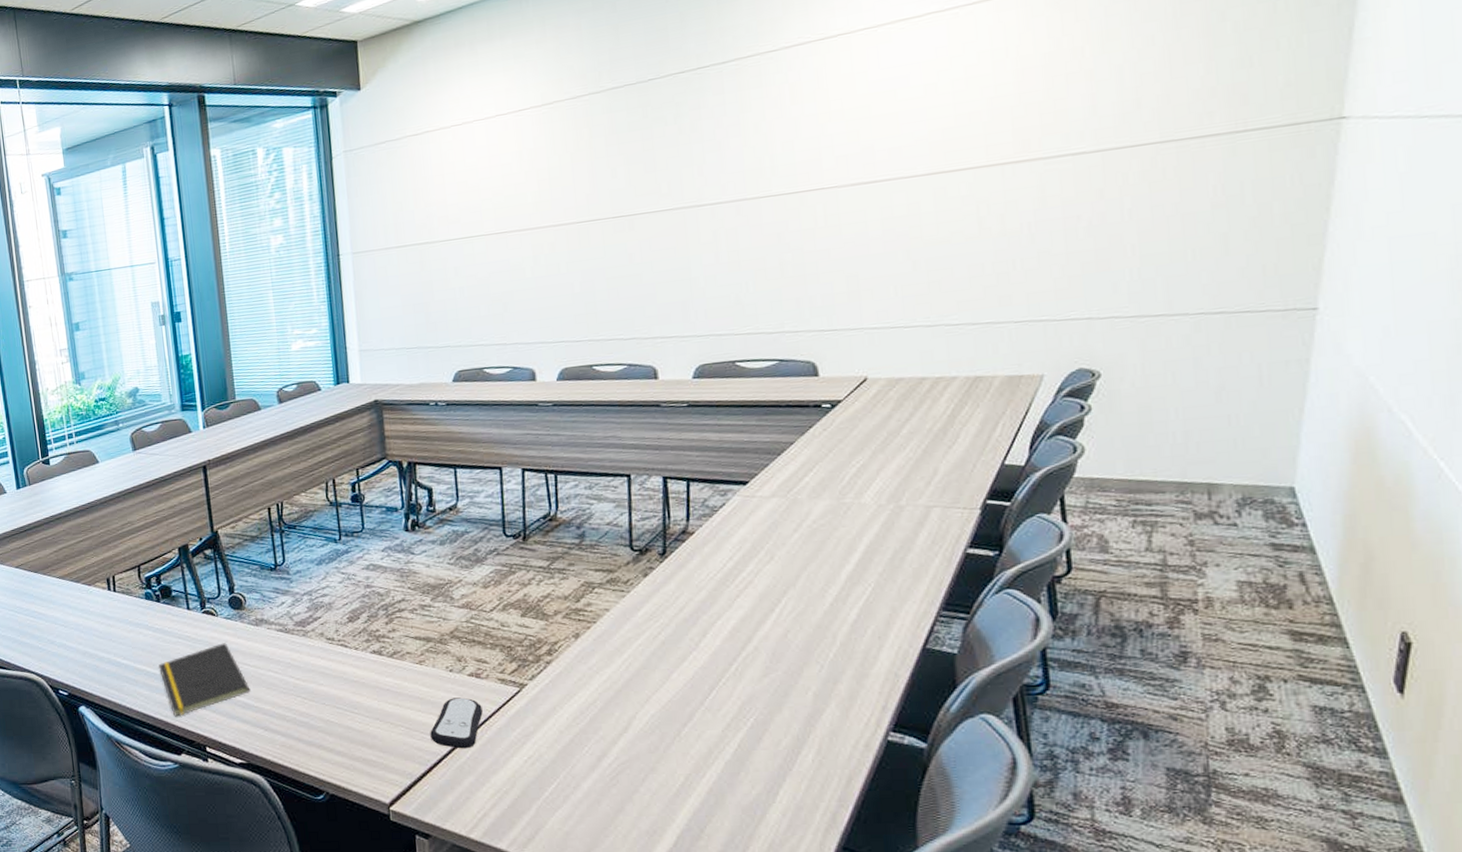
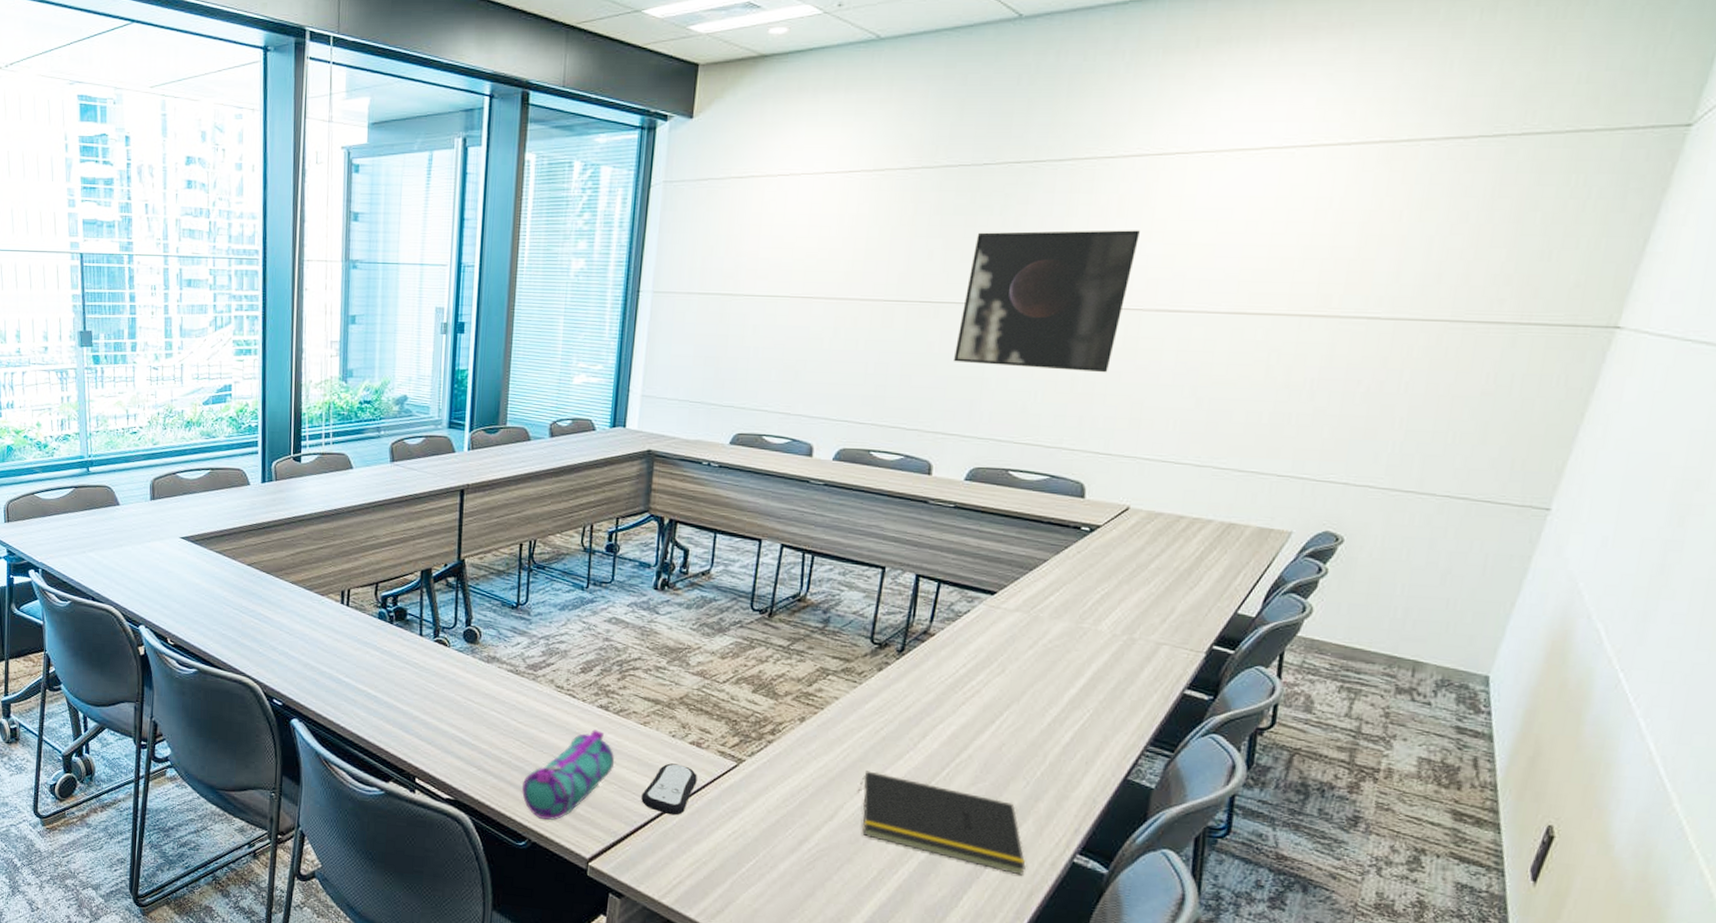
notepad: present [159,643,251,717] -> none [380,675,470,743]
pencil case: none [311,675,398,771] -> present [521,729,615,821]
notepad: none [647,677,839,762] -> present [858,770,1026,876]
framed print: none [656,113,819,268] -> present [954,230,1140,373]

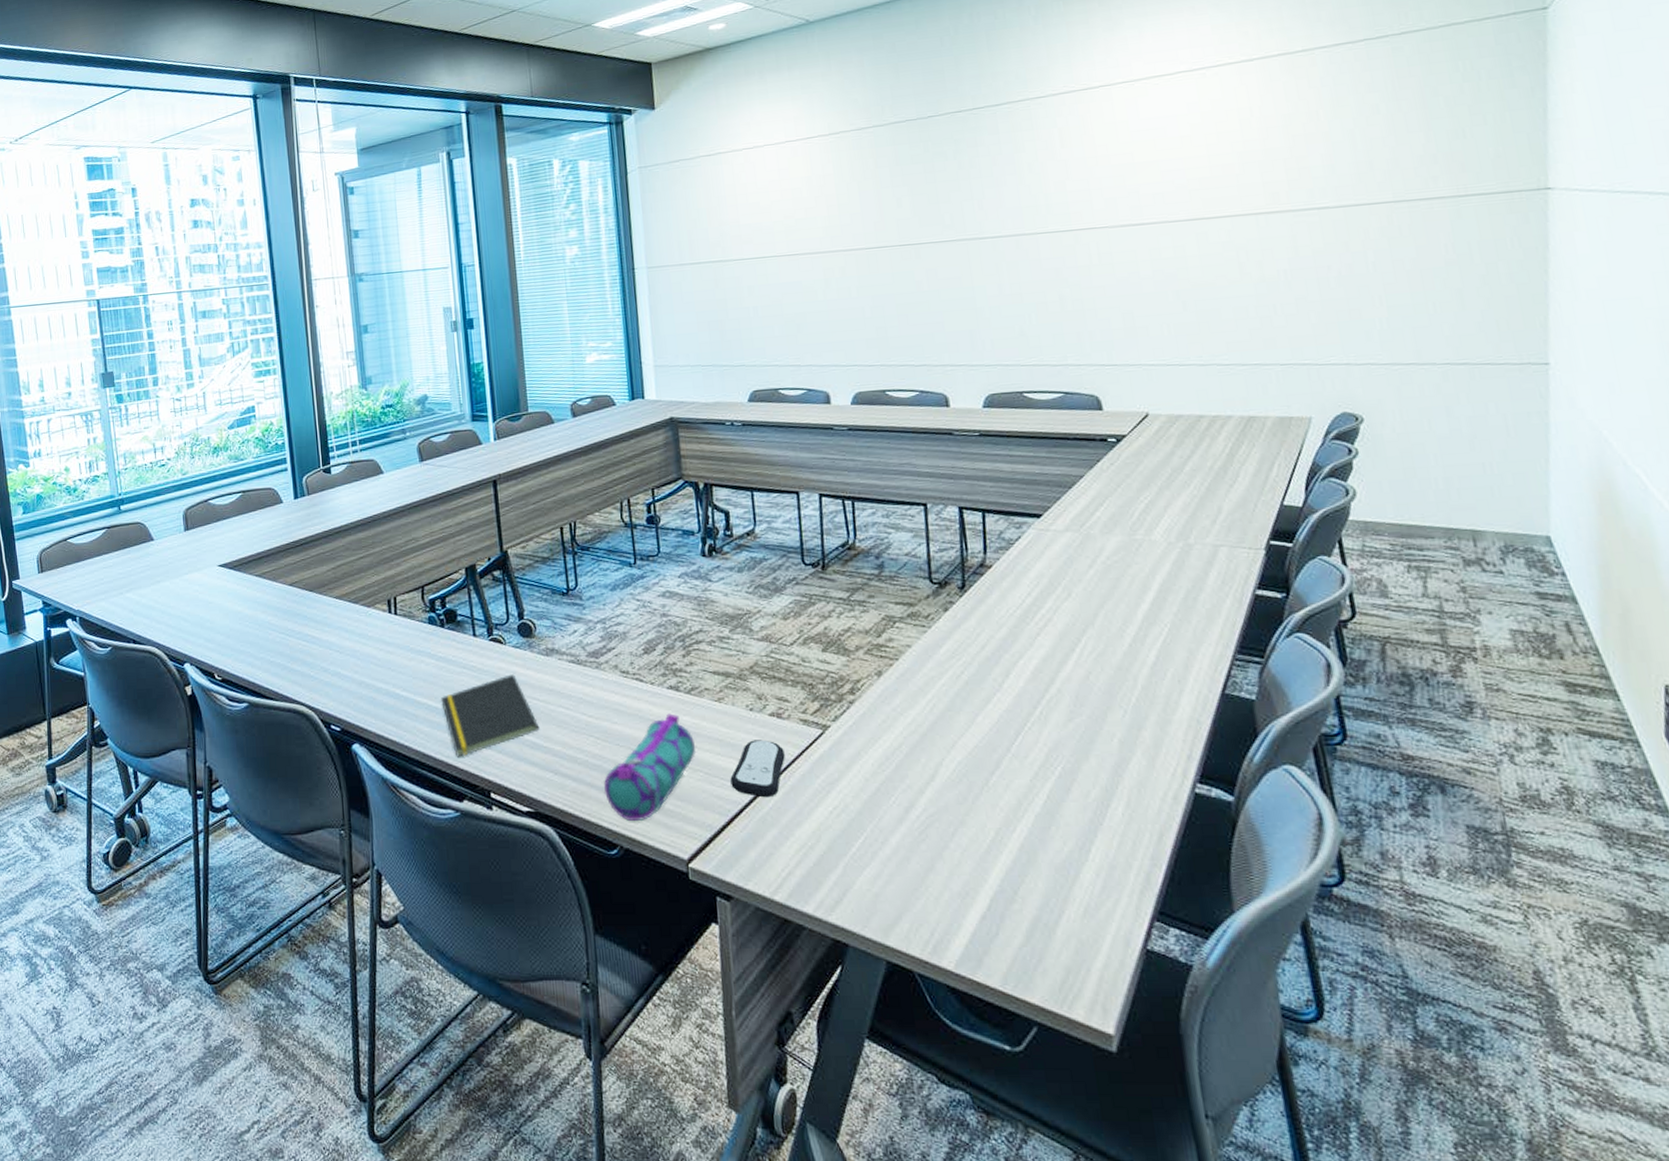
notepad: none [380,675,470,743] -> present [441,674,540,757]
notepad: present [858,770,1026,876] -> none [953,720,1148,816]
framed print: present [954,230,1140,373] -> none [937,157,1092,297]

